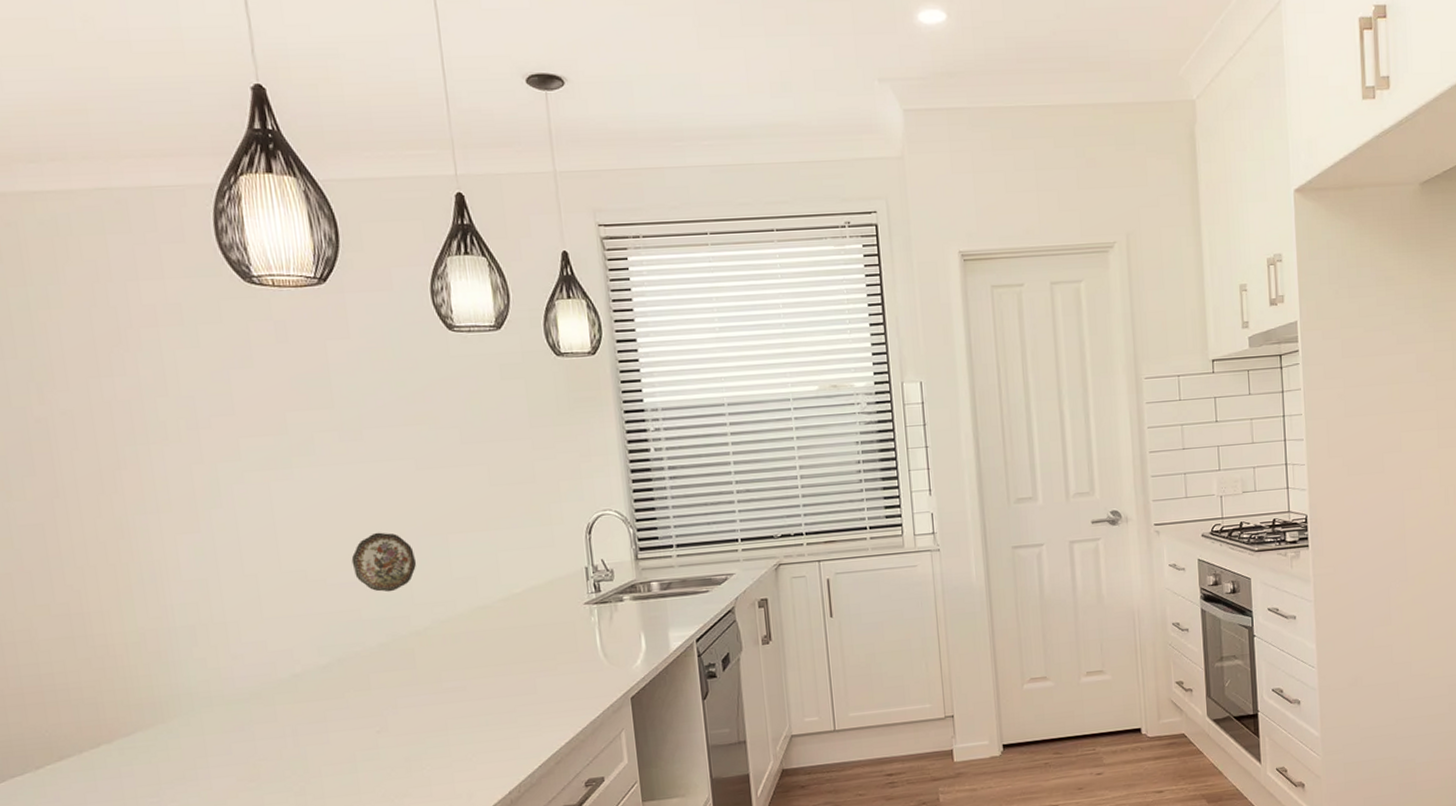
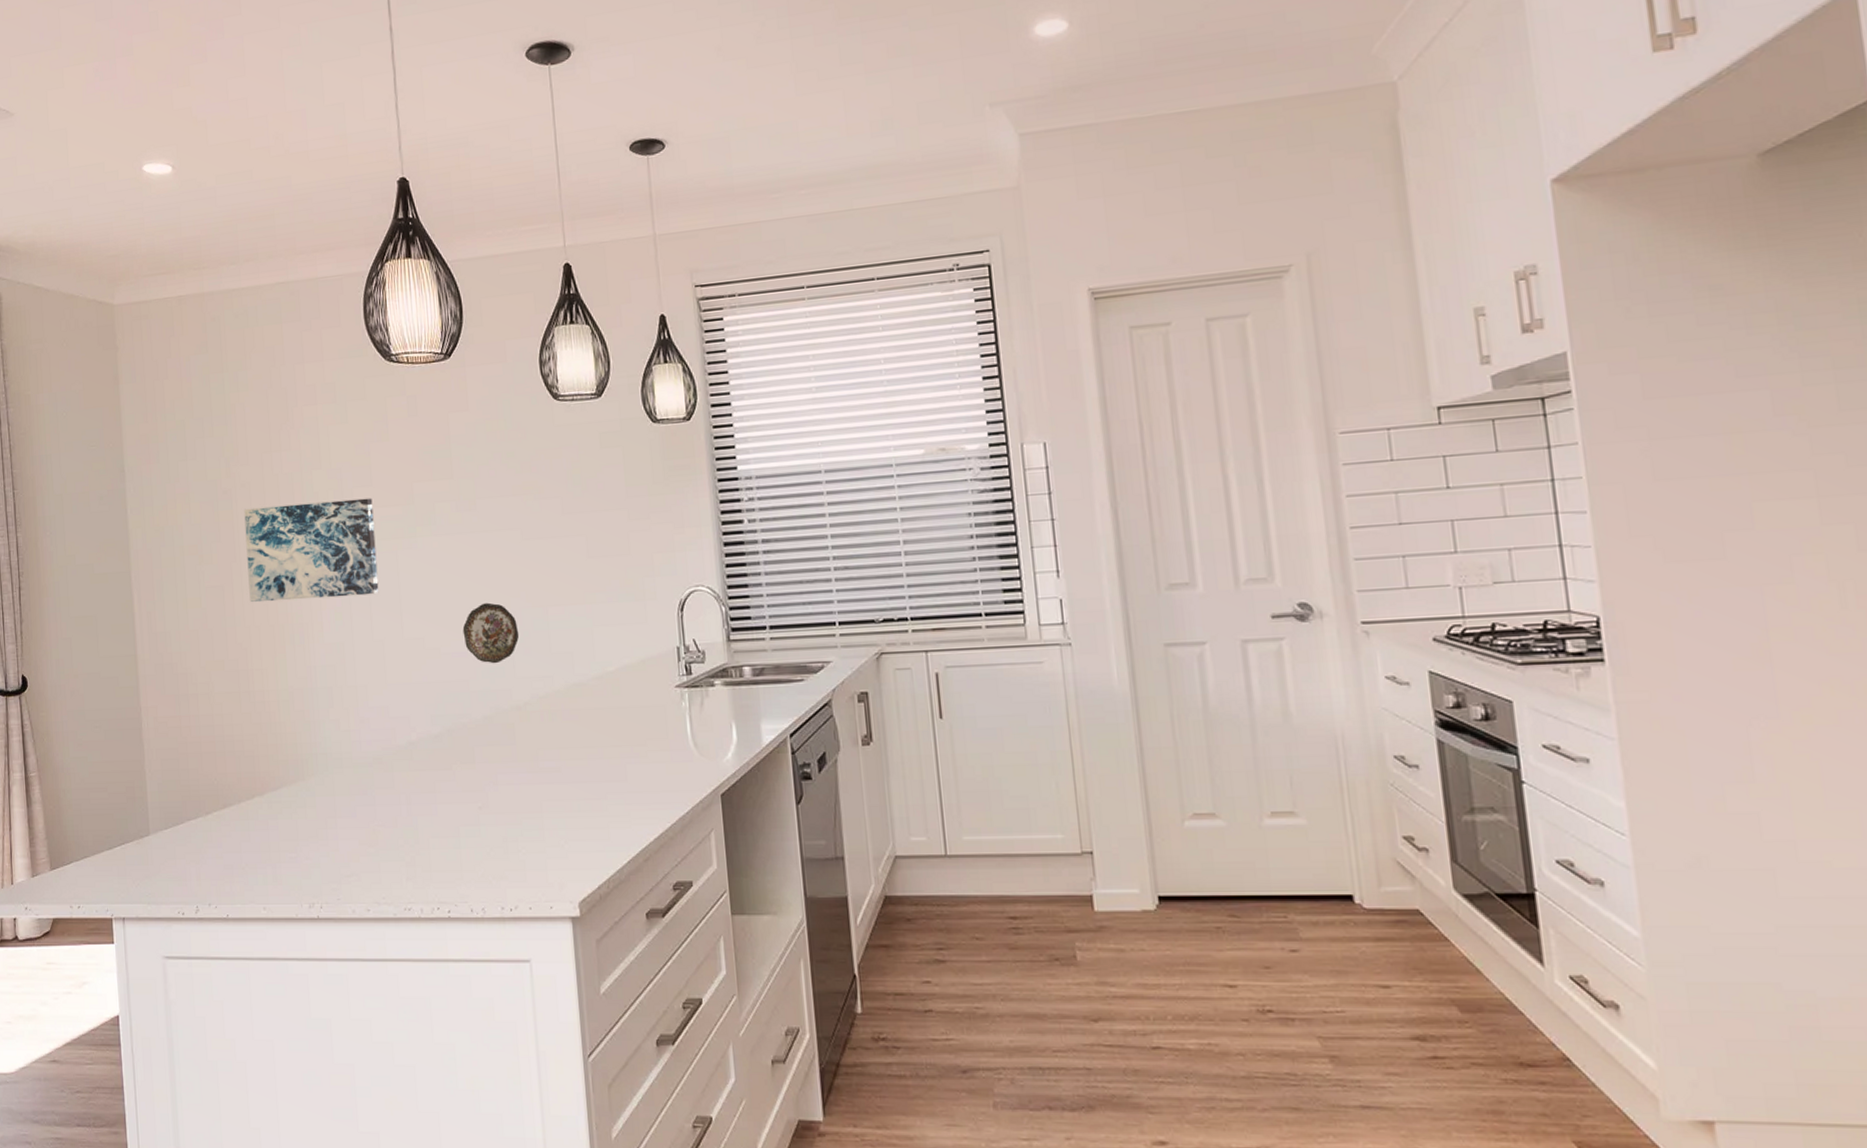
wall art: none [66,427,249,541] -> present [244,498,379,603]

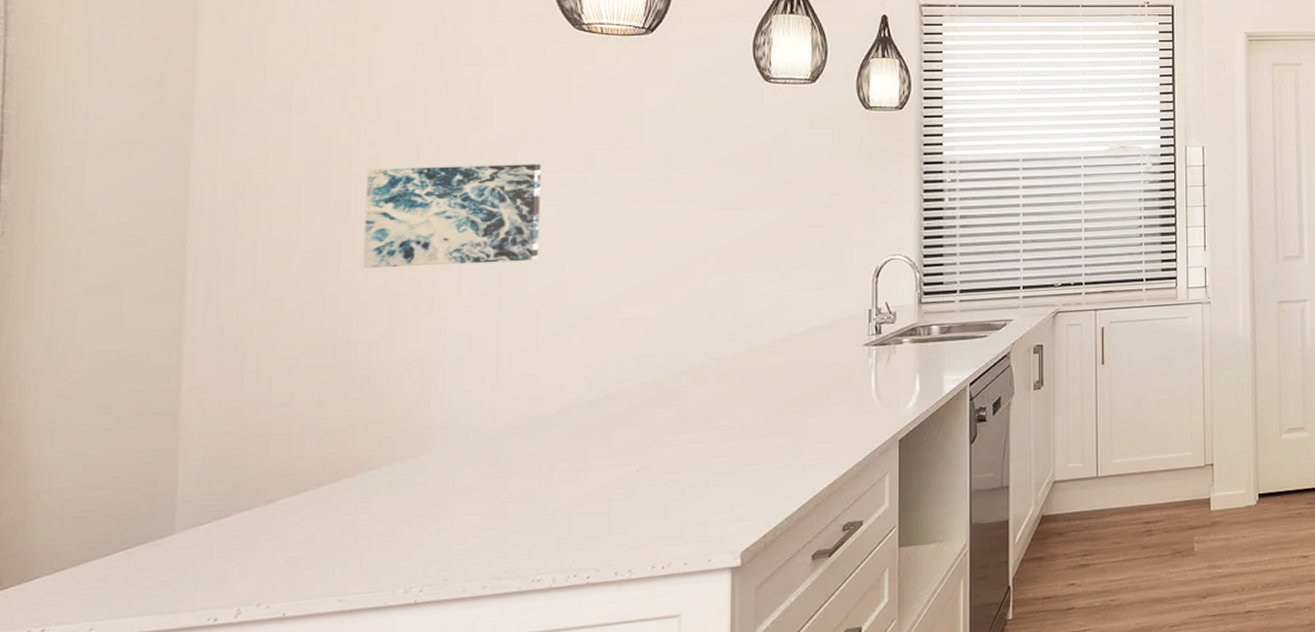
decorative plate: present [462,602,520,664] -> none [637,269,702,329]

